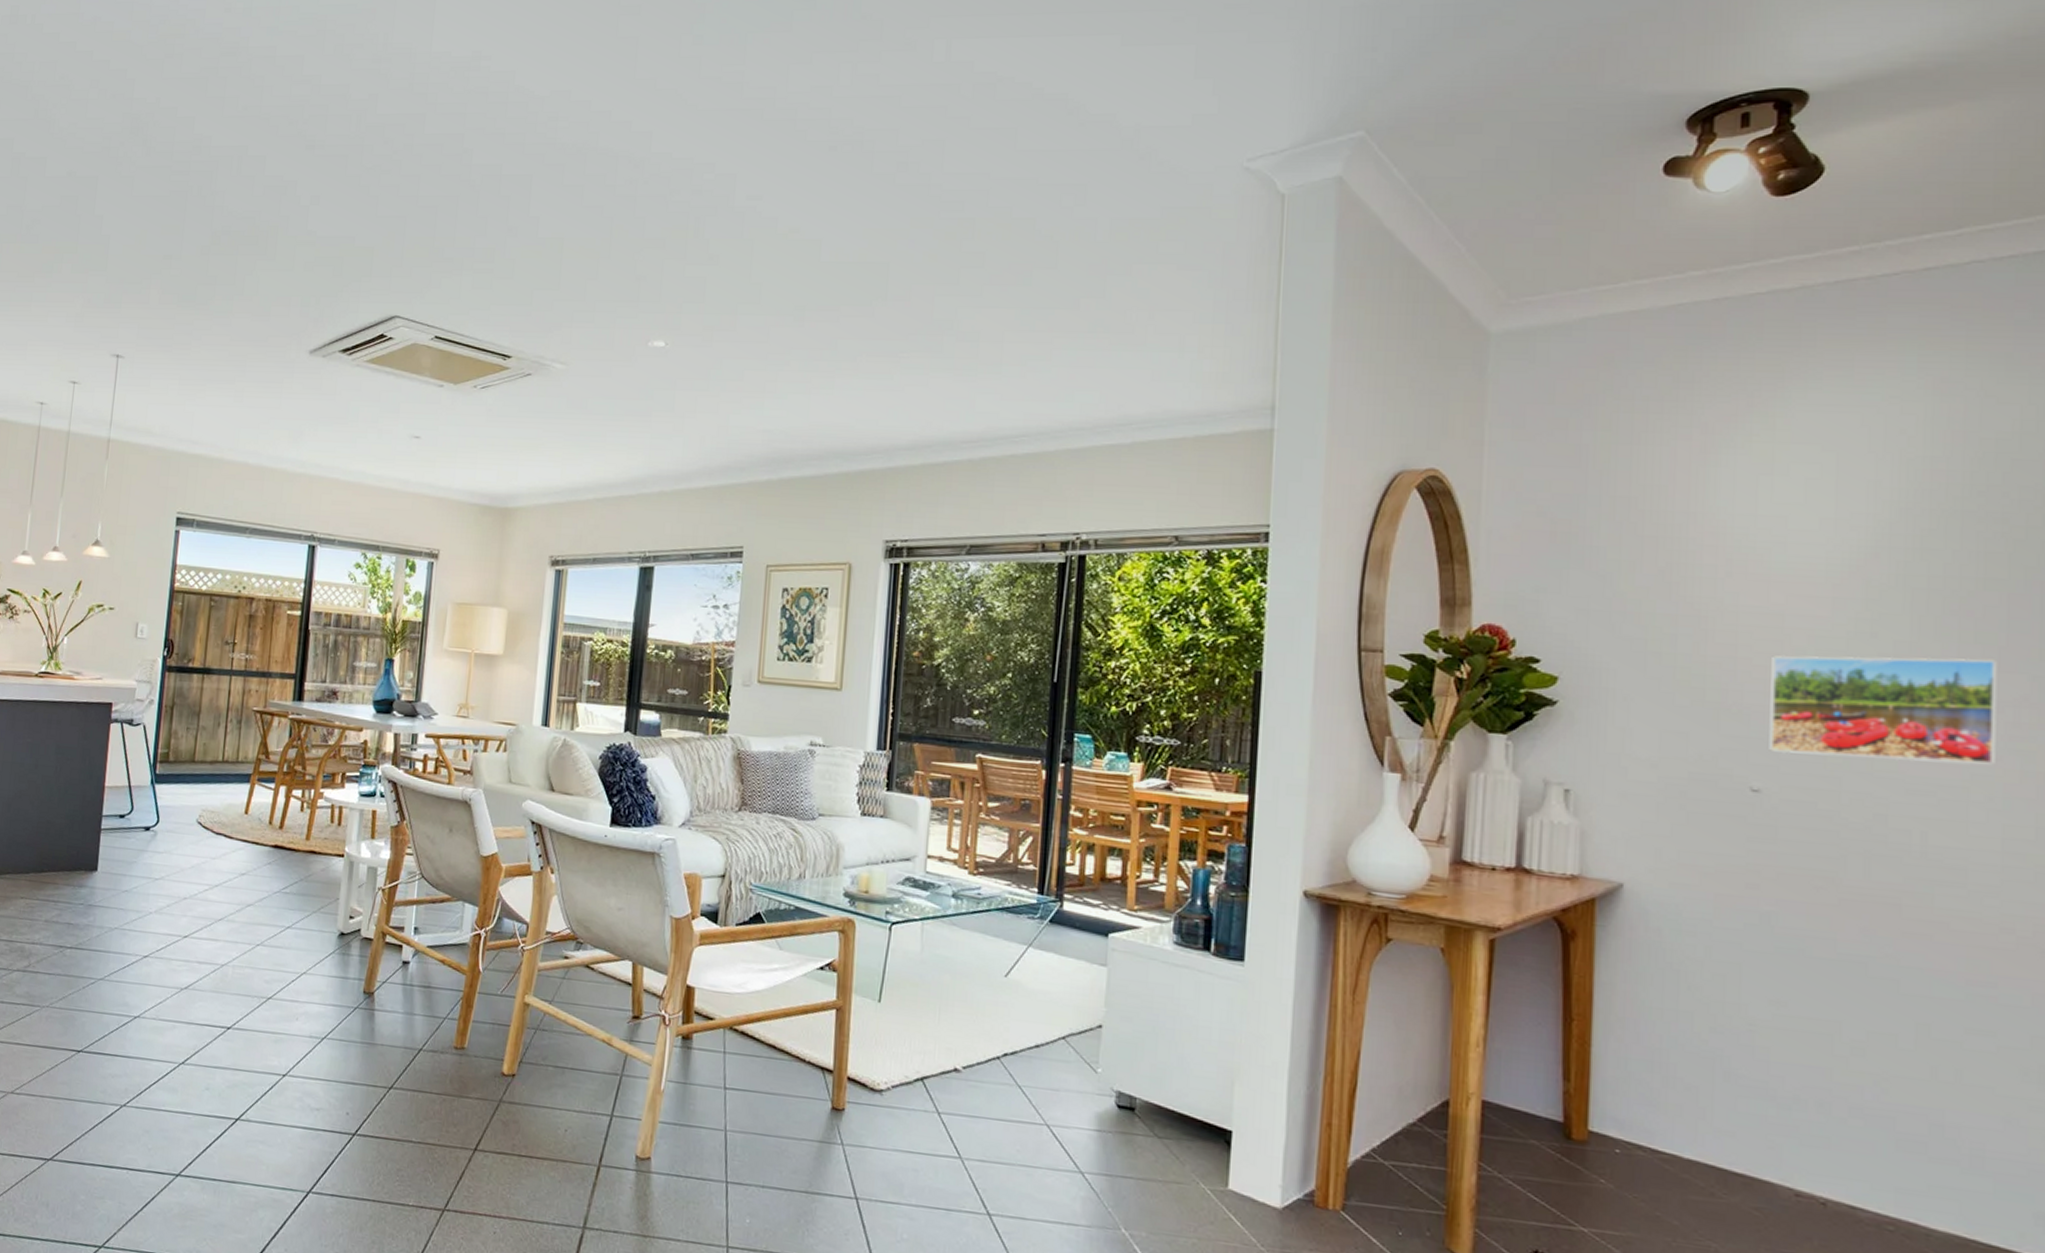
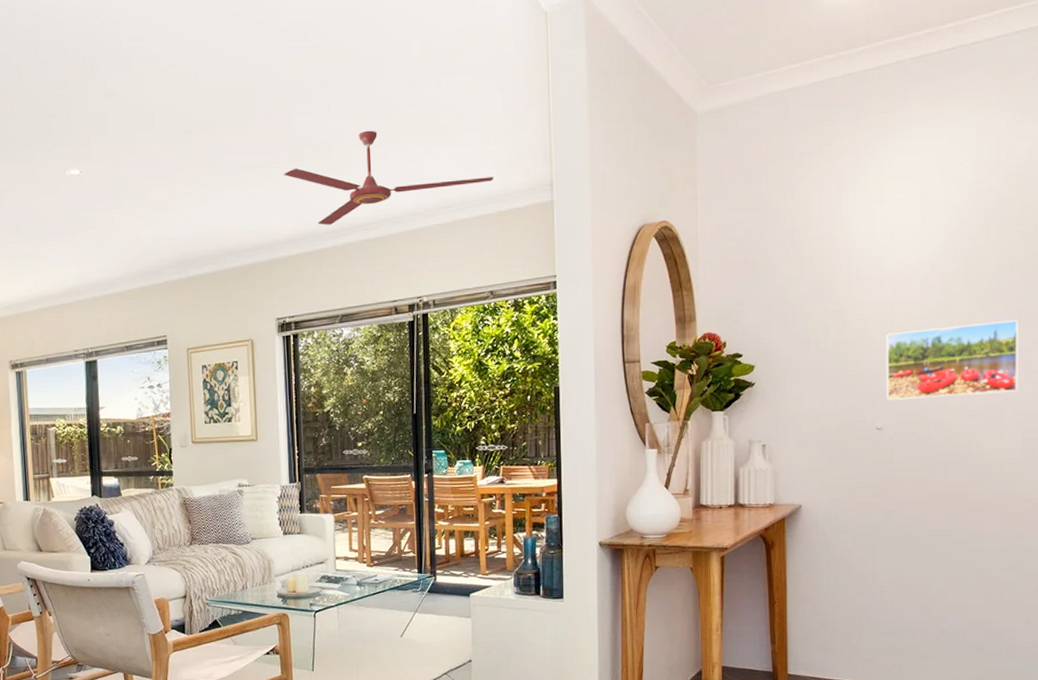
ceiling fan: none [915,322,1193,433] -> present [284,130,494,225]

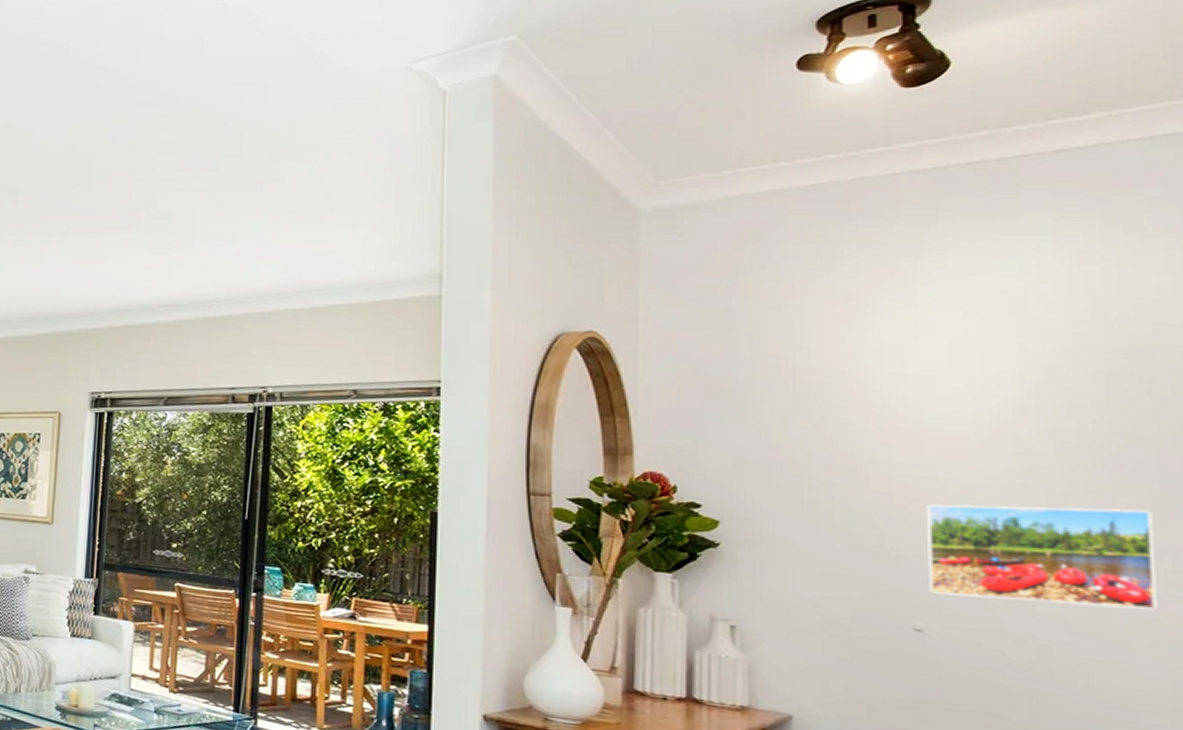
ceiling fan: present [284,130,494,225] -> none [116,203,367,298]

